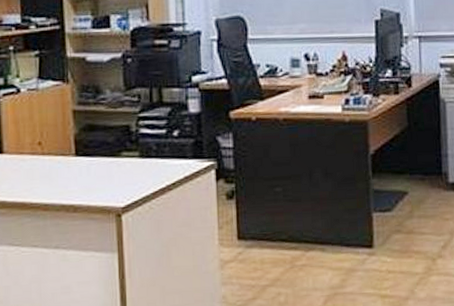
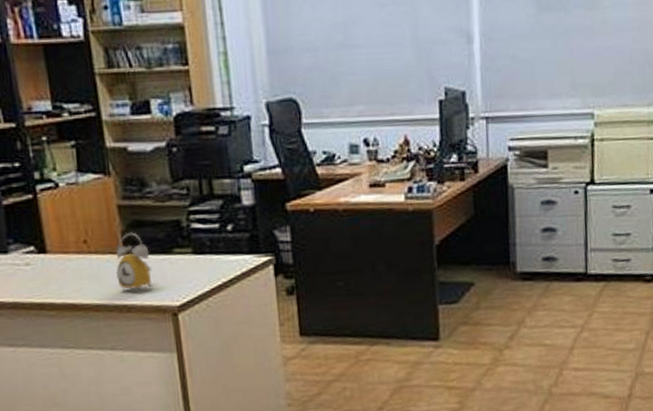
alarm clock: none [66,135,101,193] -> present [116,232,152,292]

